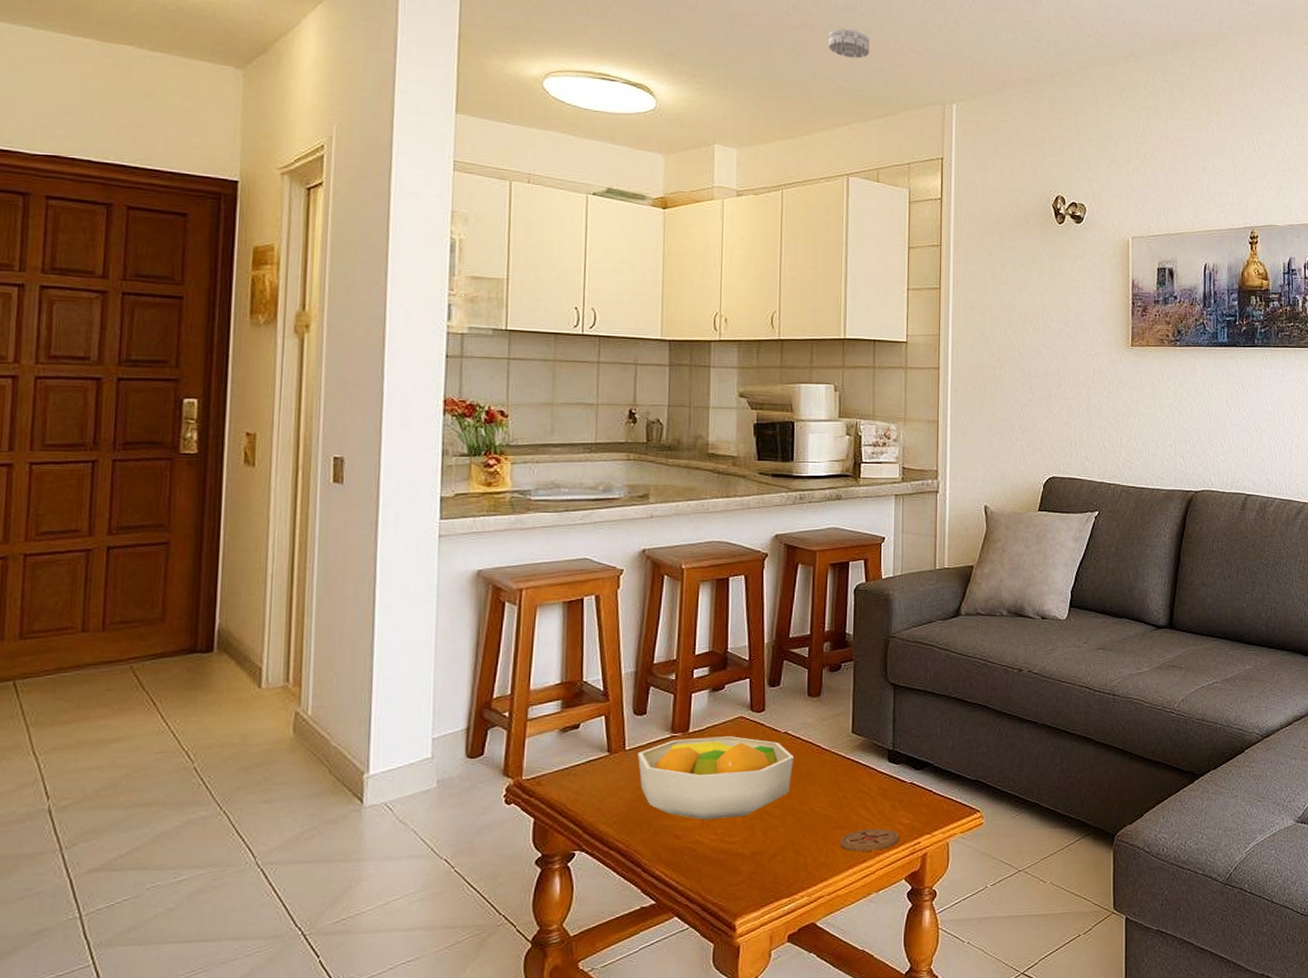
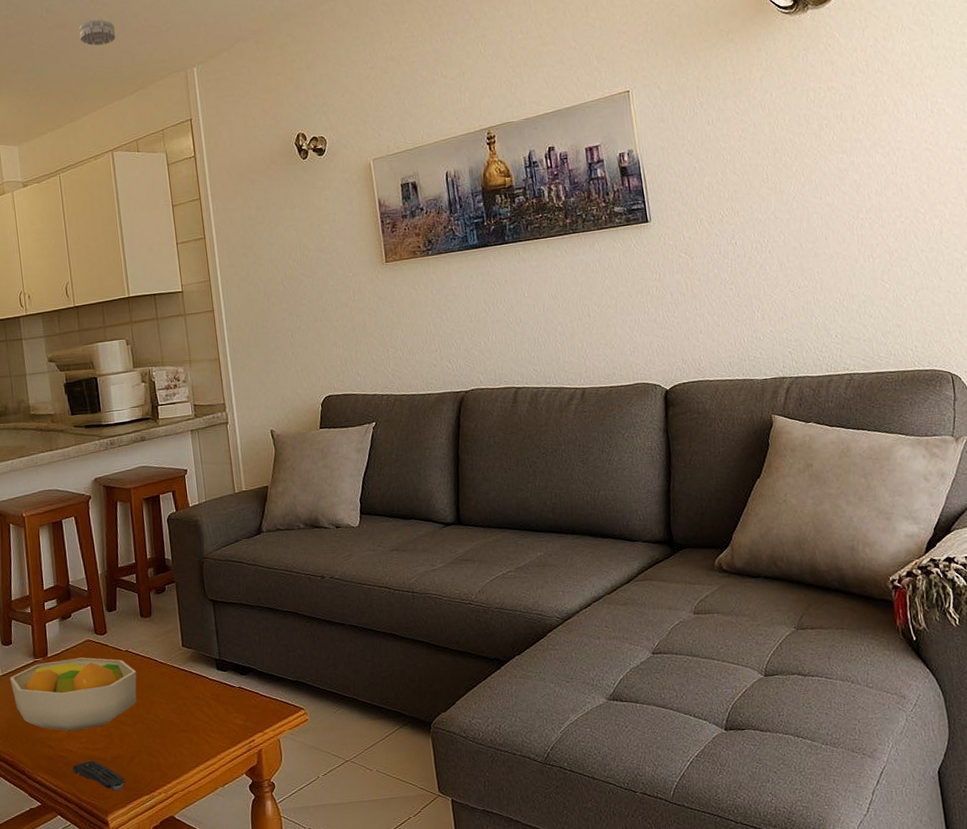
remote control: none [701,854,764,892] -> present [72,760,126,792]
coaster: present [839,828,899,852] -> none [184,729,236,752]

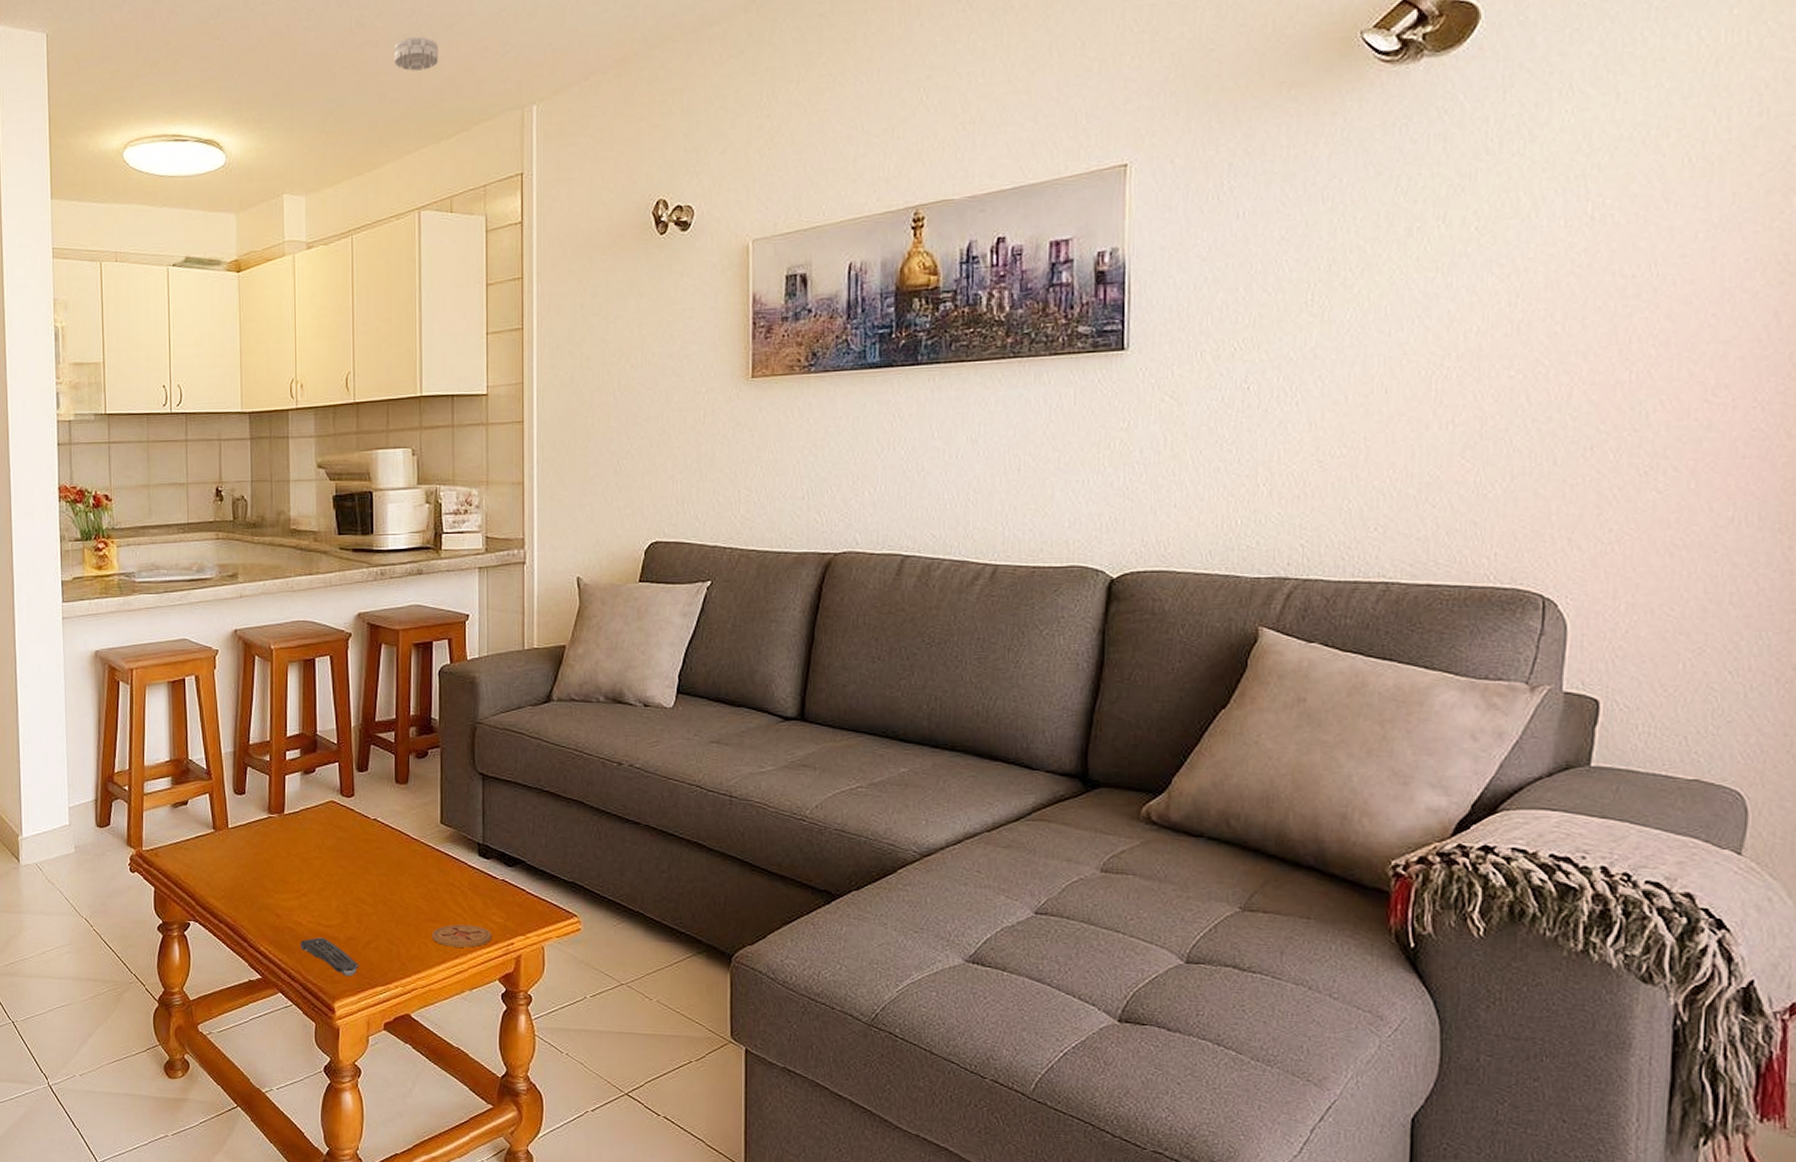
fruit bowl: present [10,657,137,732] -> none [240,819,385,902]
coaster: none [184,729,236,752] -> present [431,924,491,948]

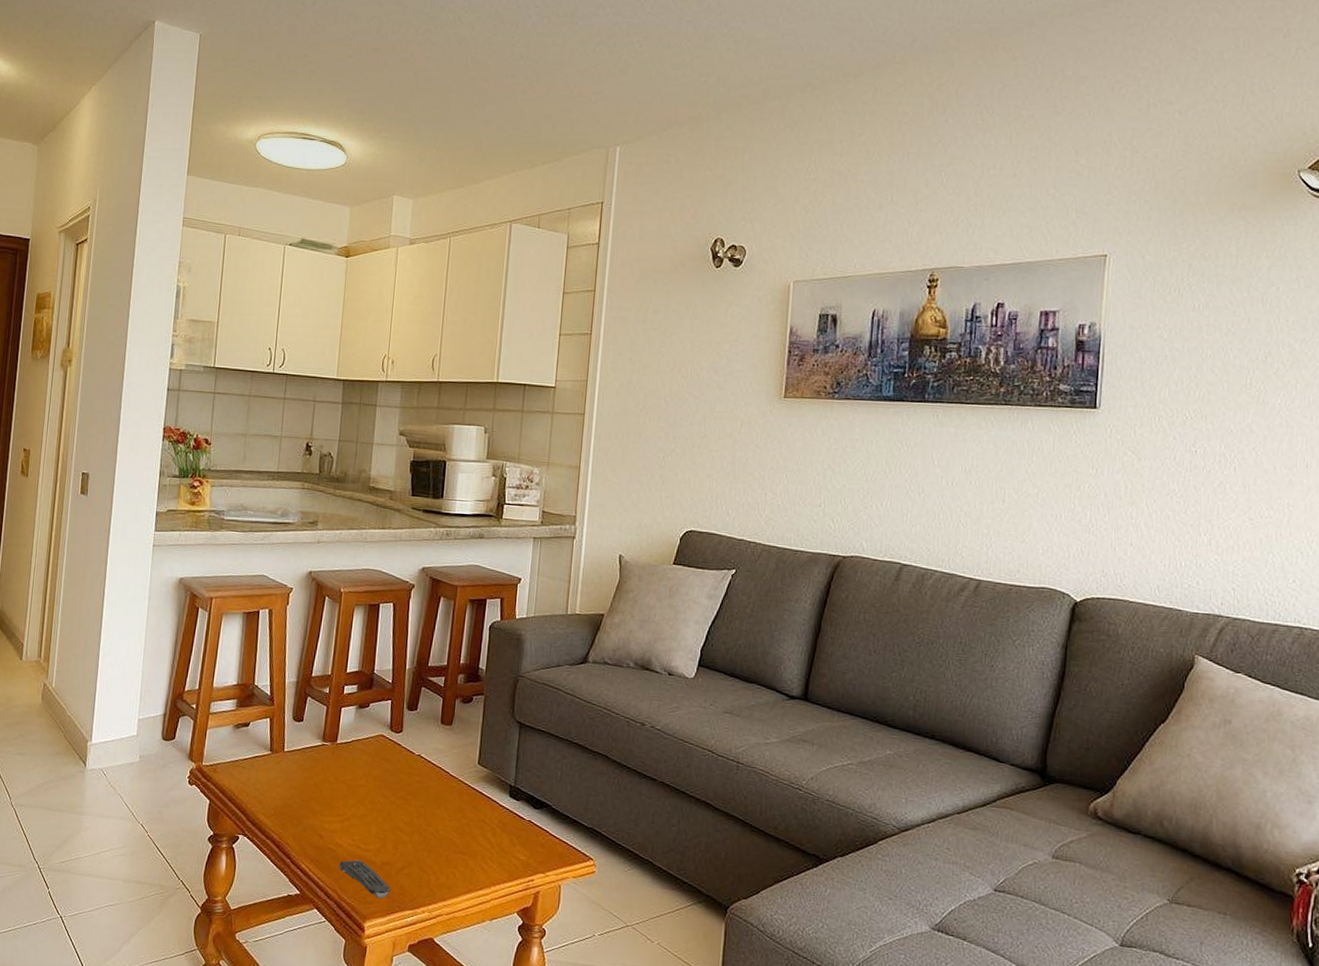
smoke detector: present [395,36,438,71] -> none [502,76,540,106]
coaster: present [431,924,491,948] -> none [460,858,514,881]

